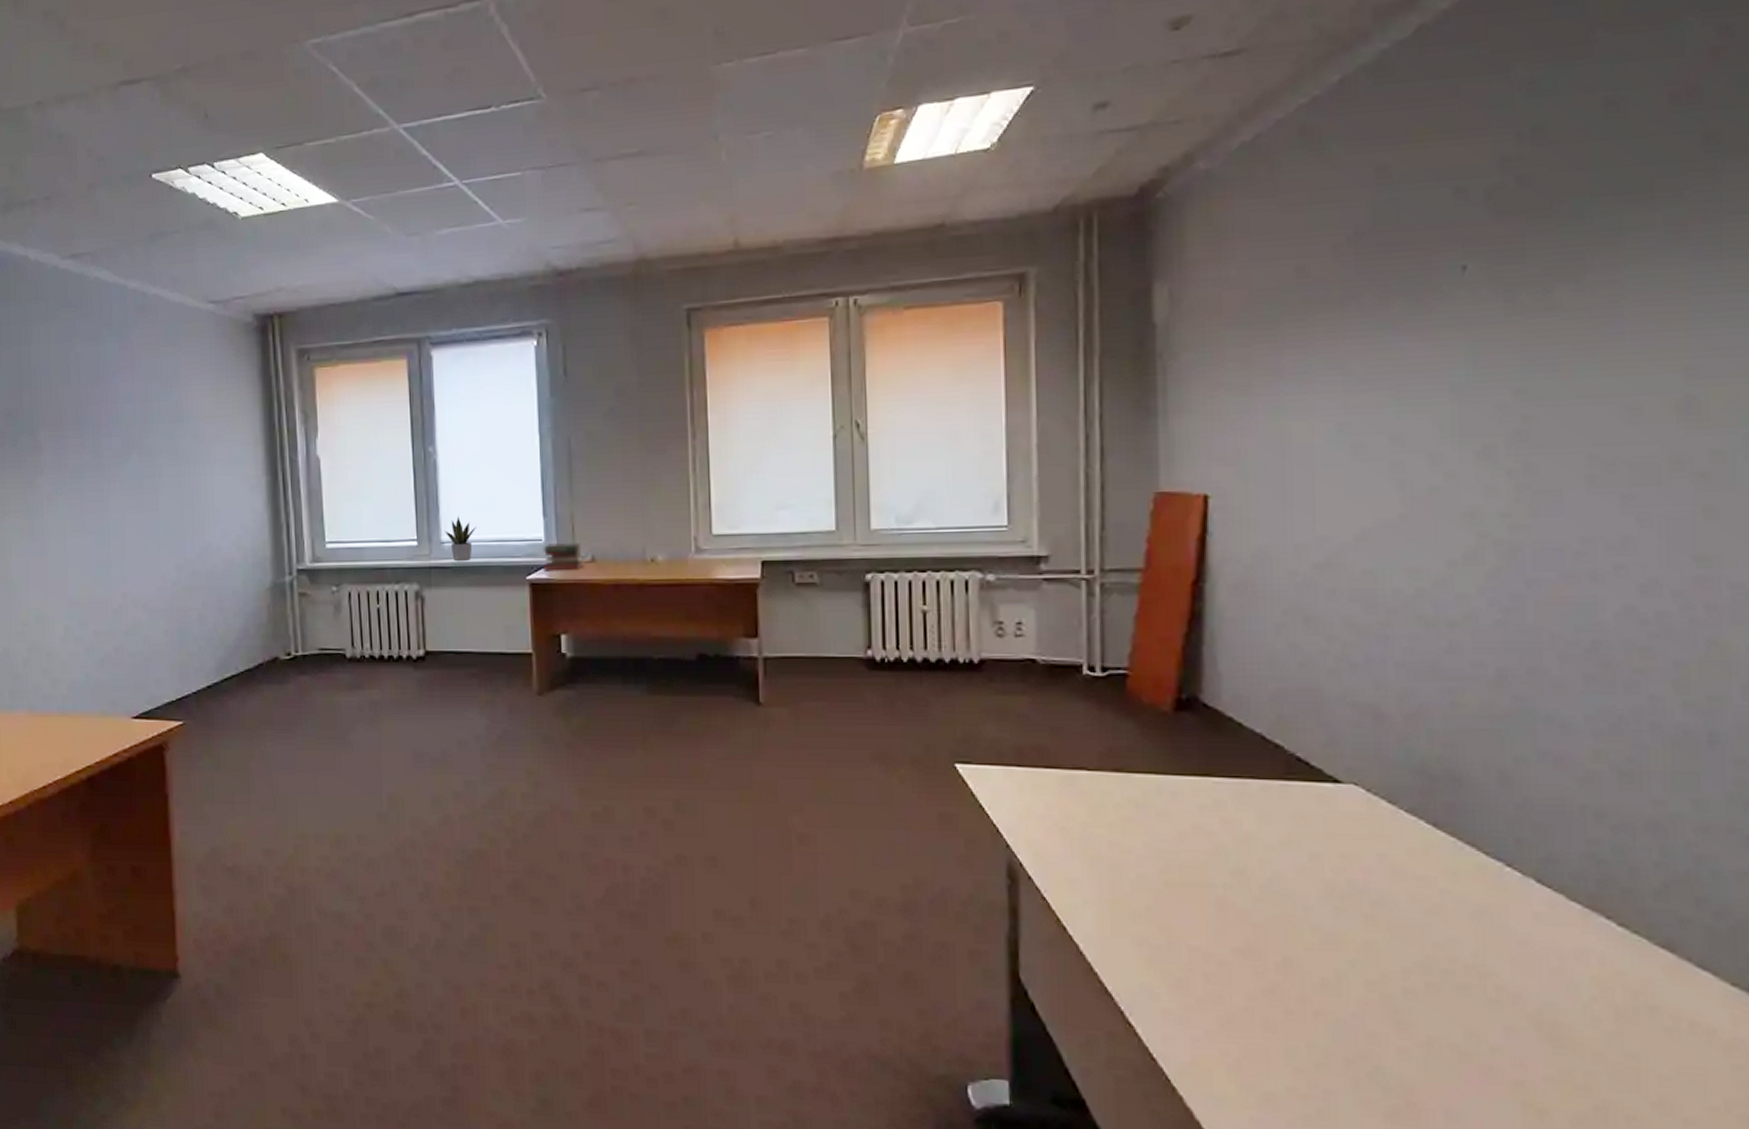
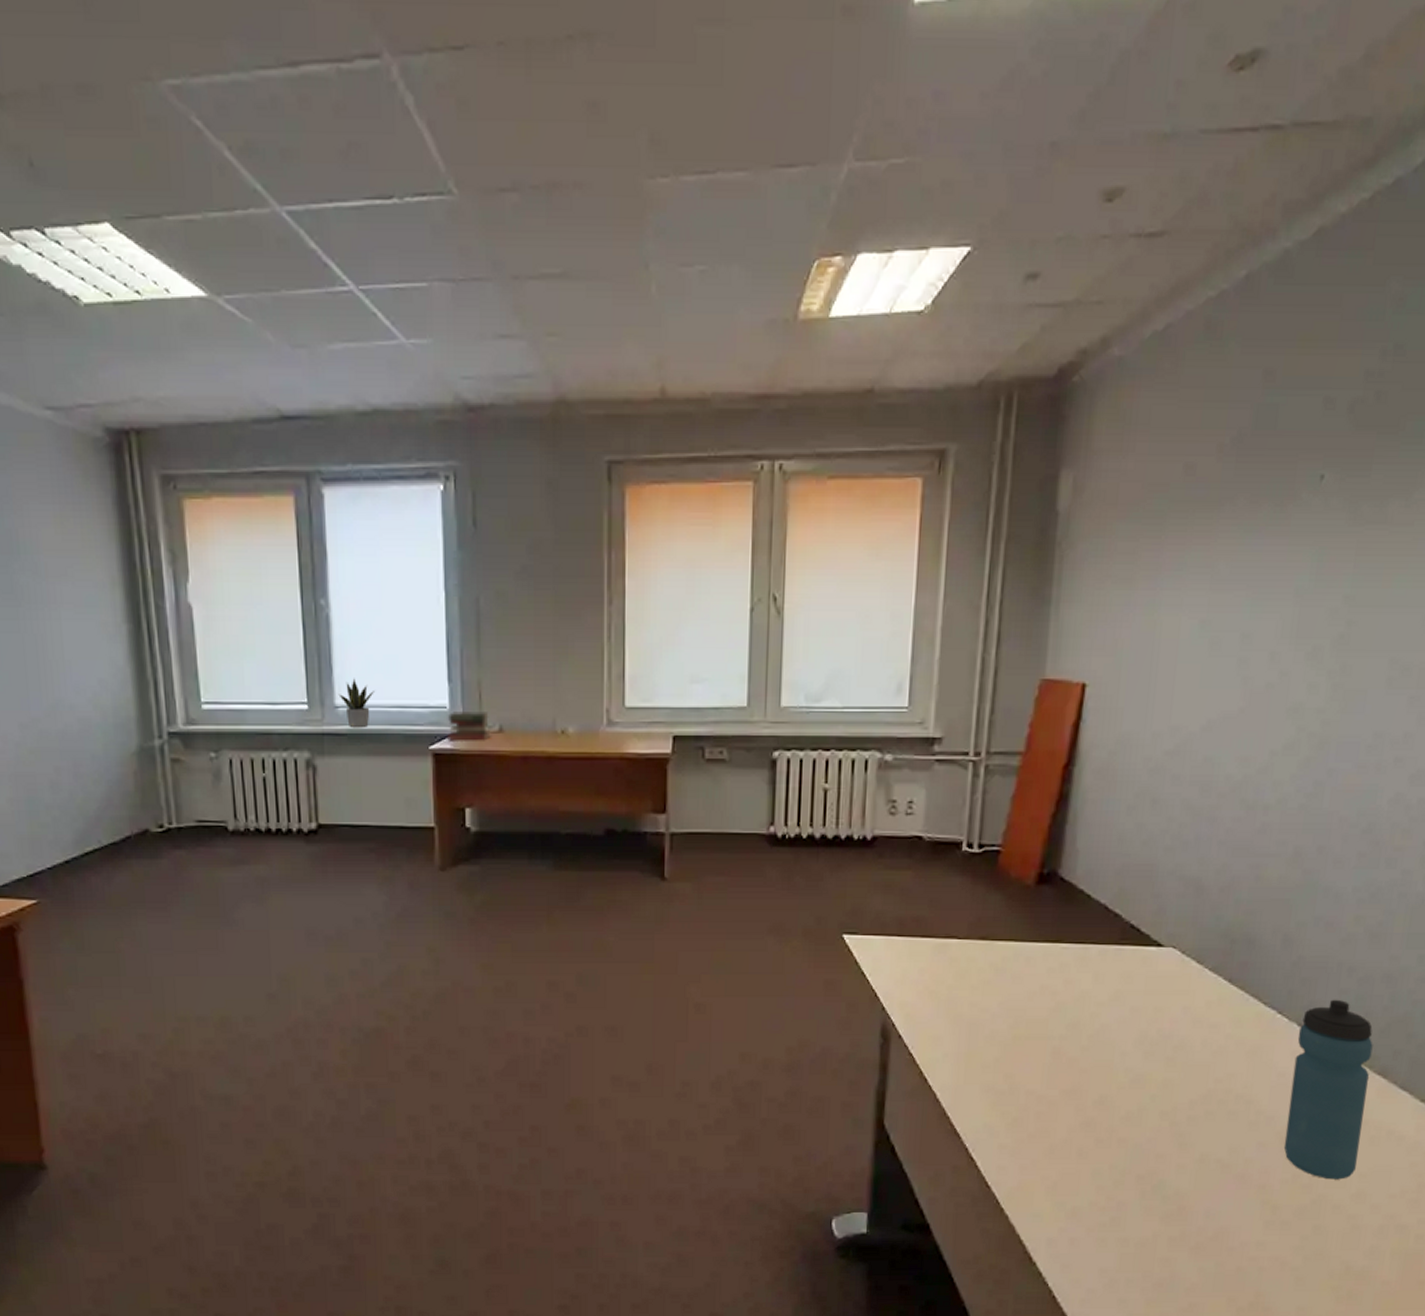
water bottle: none [1538,851,1651,1082] -> present [1283,999,1373,1180]

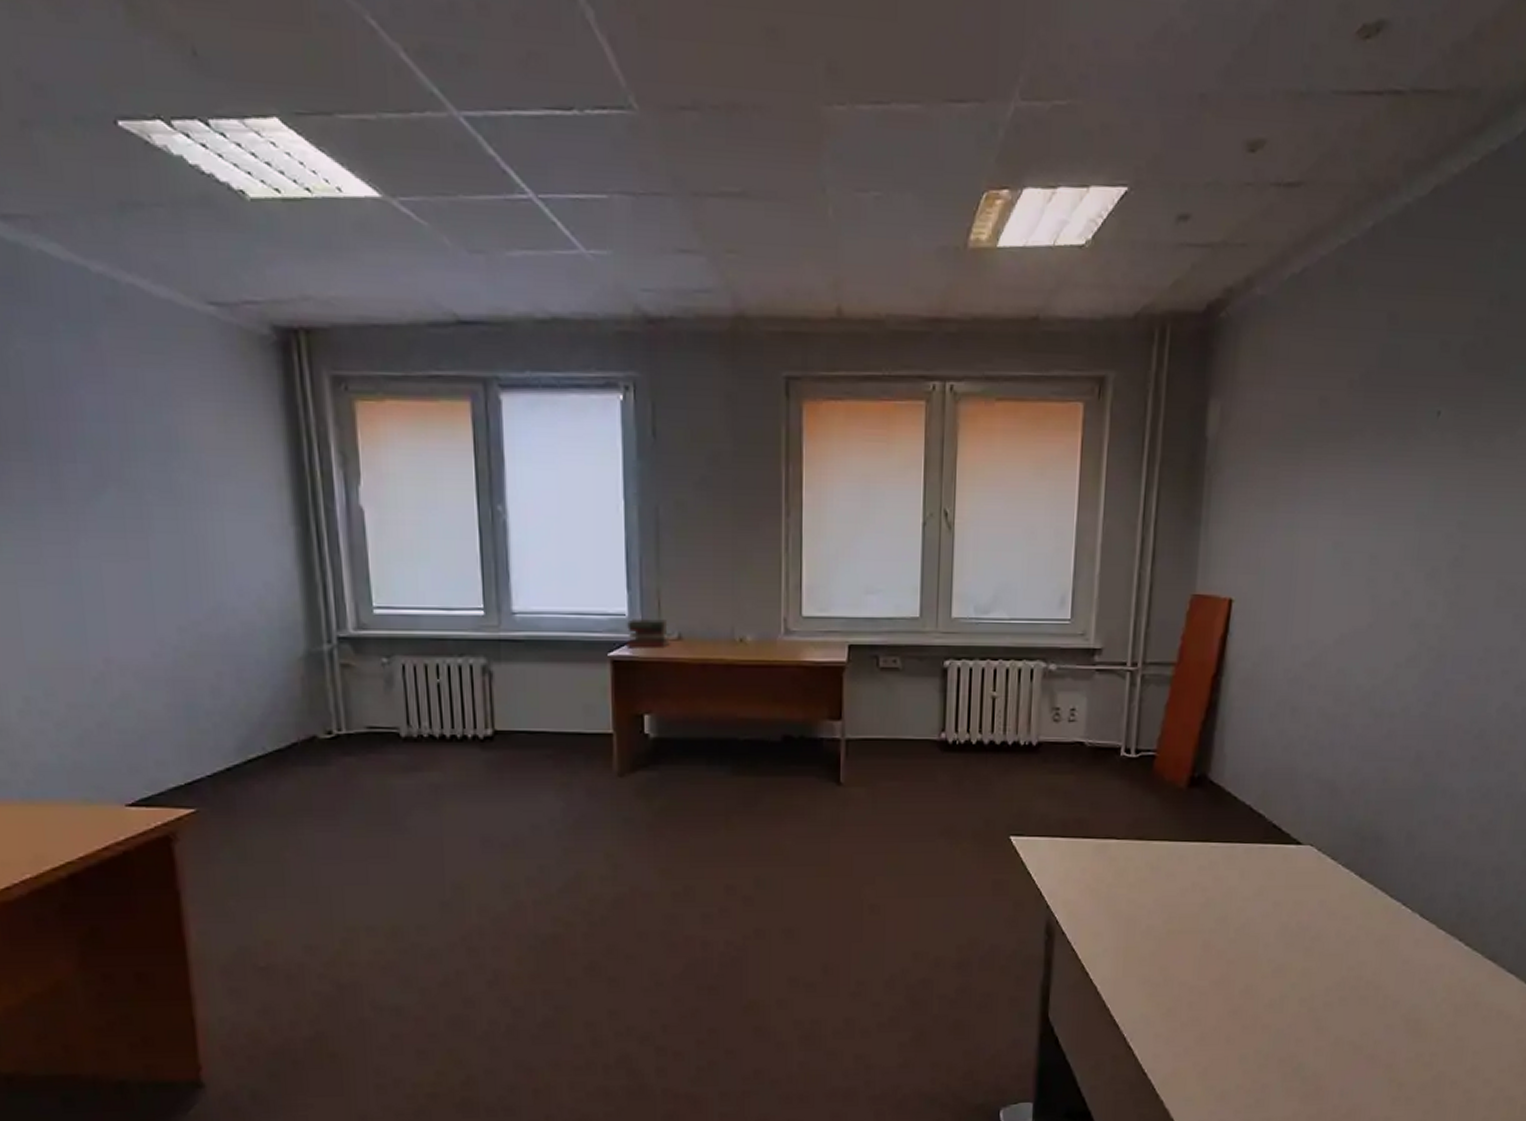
potted plant: present [338,678,374,729] -> none [515,585,552,635]
water bottle: present [1283,999,1373,1180] -> none [1408,891,1485,1057]

